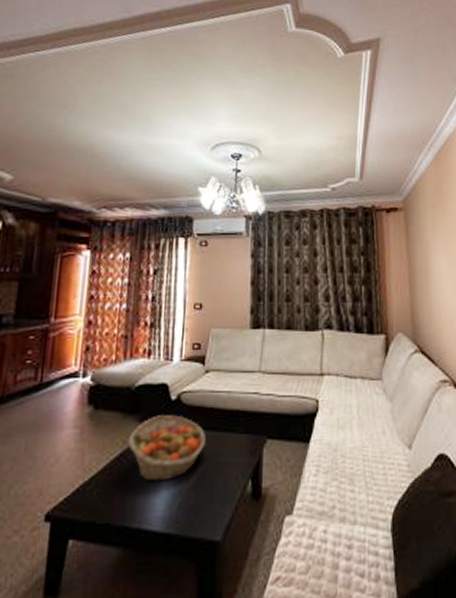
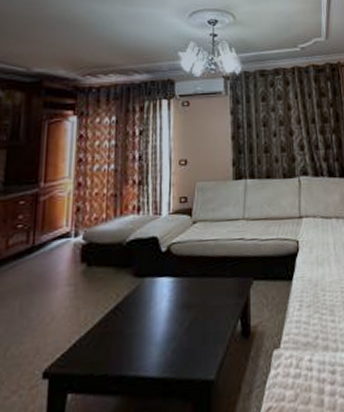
fruit basket: present [129,415,206,482] -> none [122,265,196,331]

